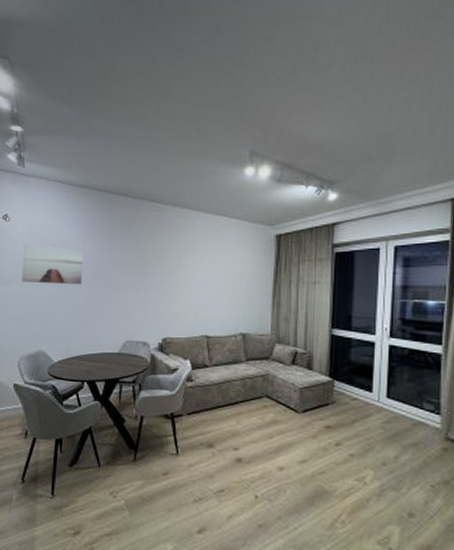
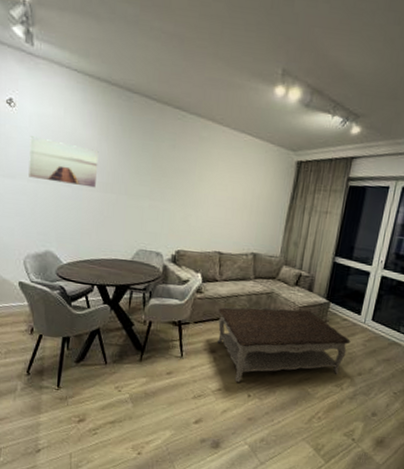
coffee table: none [212,390,366,481] -> present [217,307,351,382]

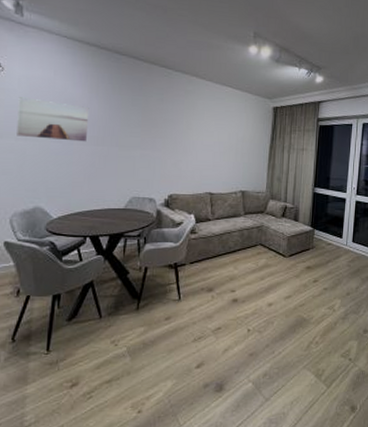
coffee table: present [217,307,351,382] -> none [213,239,336,318]

